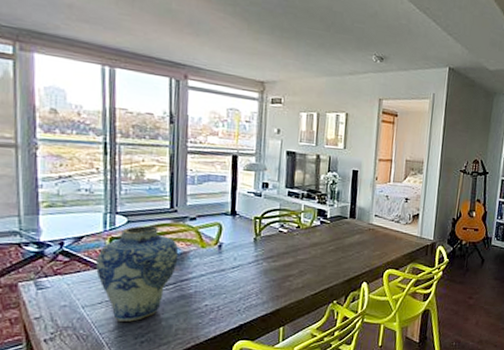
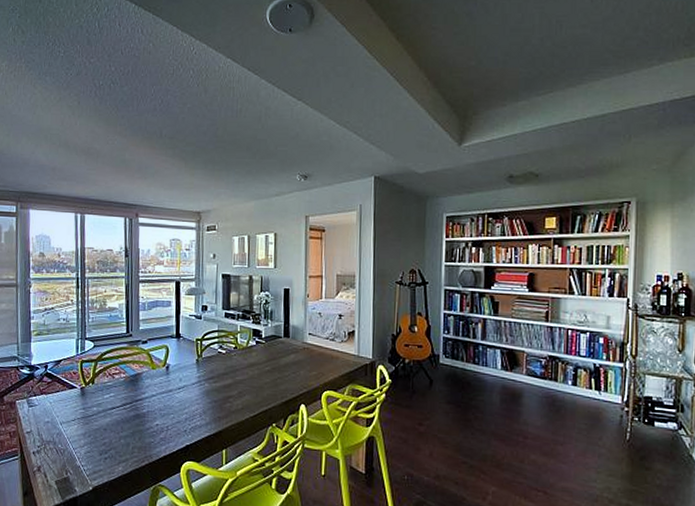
vase: present [96,225,179,322] -> none [71,349,134,439]

